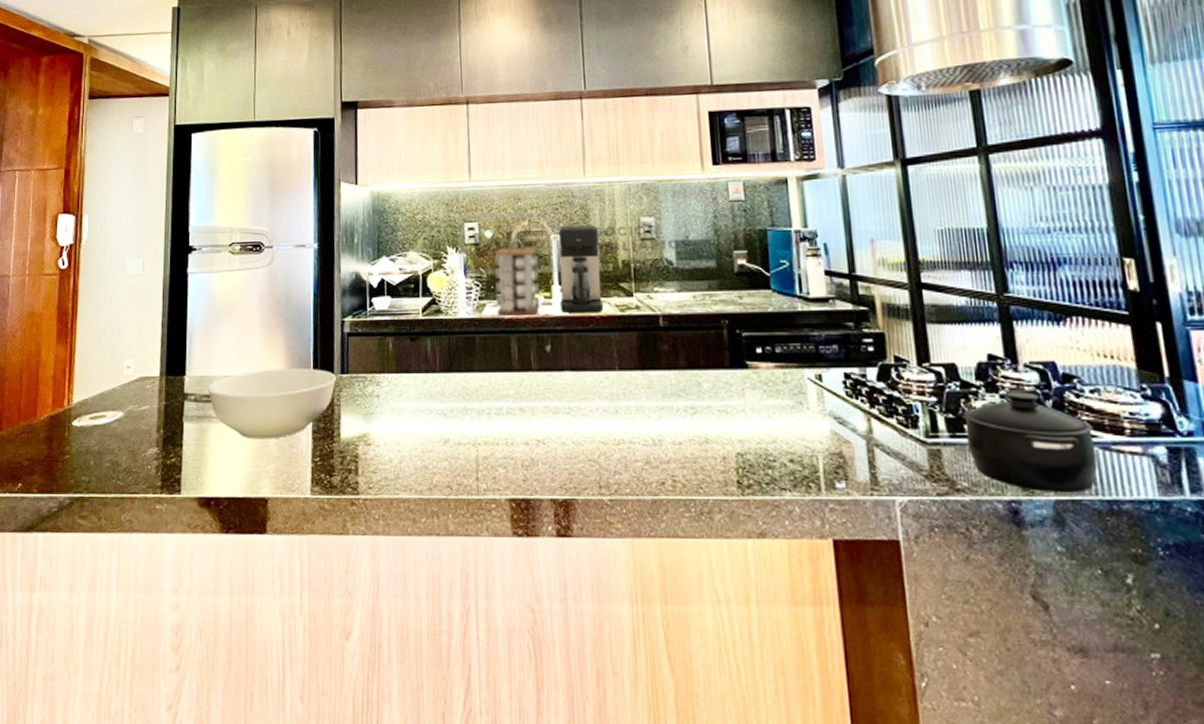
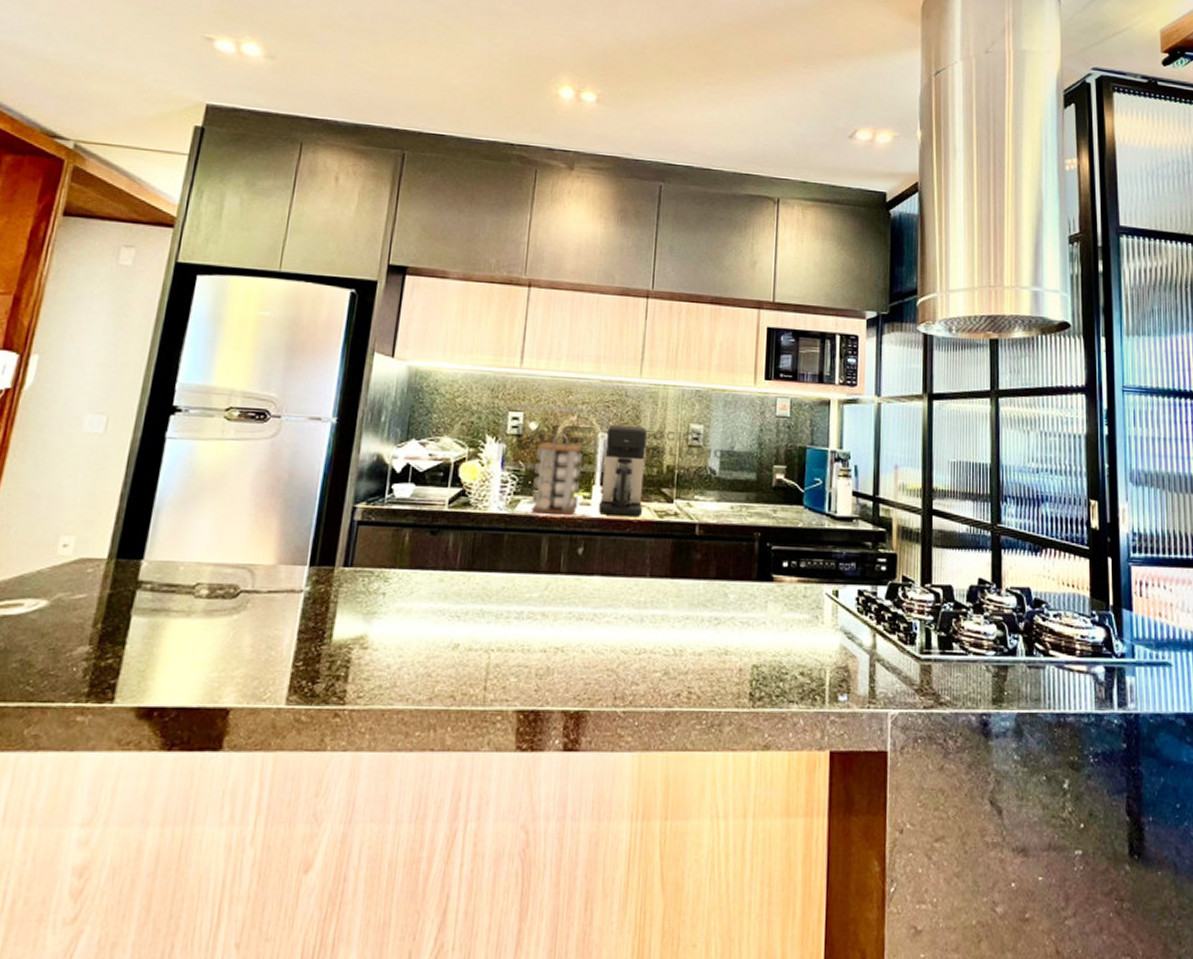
bowl: present [207,369,337,439] -> none [169,557,338,639]
saucepan: present [964,392,1098,492] -> none [953,613,1053,706]

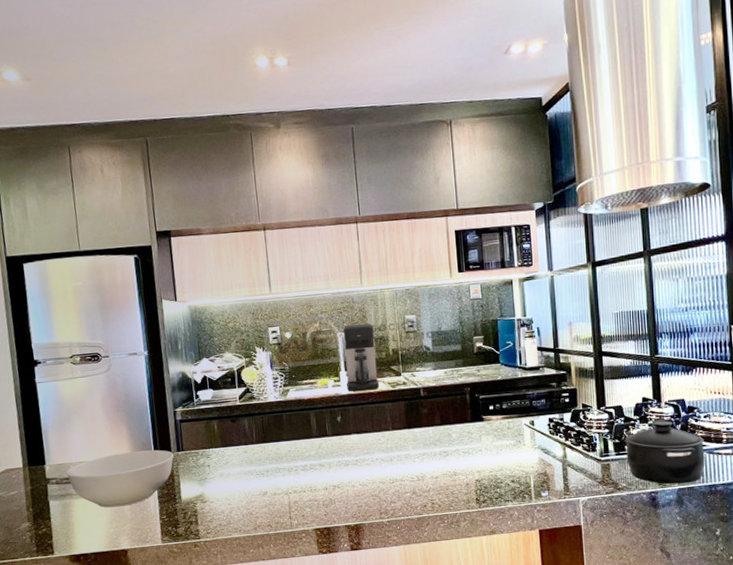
bowl: none [169,557,338,639] -> present [66,449,174,508]
spice rack: present [531,433,583,516] -> none [294,337,332,398]
saucepan: none [953,613,1053,706] -> present [625,420,705,484]

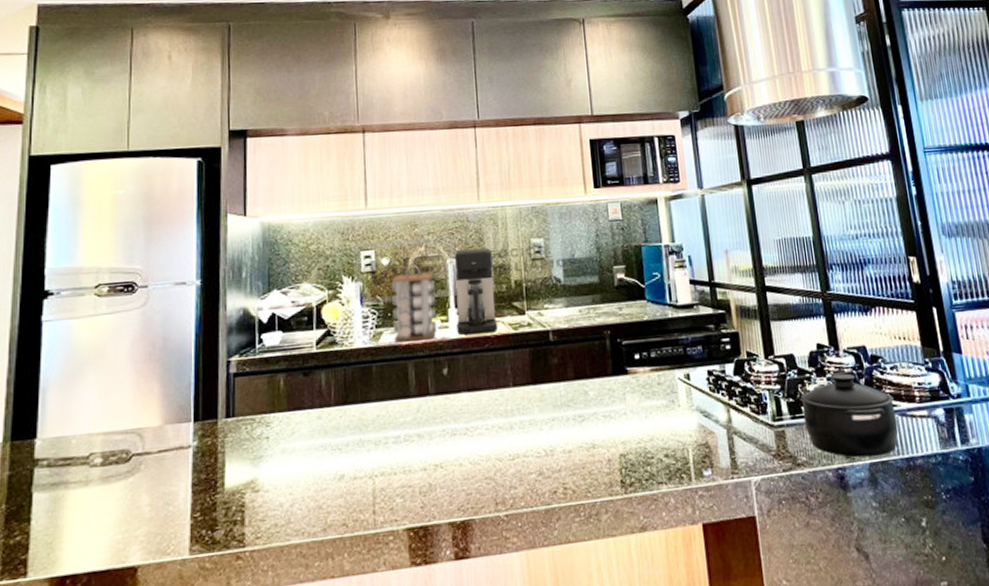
bowl: present [66,449,174,508] -> none [64,415,221,502]
spice rack: none [294,337,332,398] -> present [391,265,438,343]

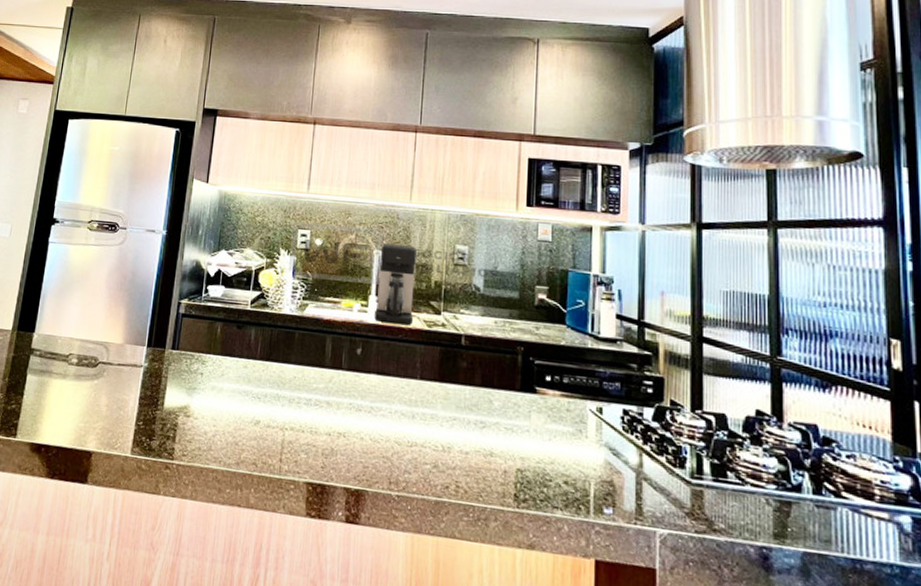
spice rack: present [391,265,438,343] -> none [317,249,360,320]
saucepan: present [801,373,899,457] -> none [728,446,846,548]

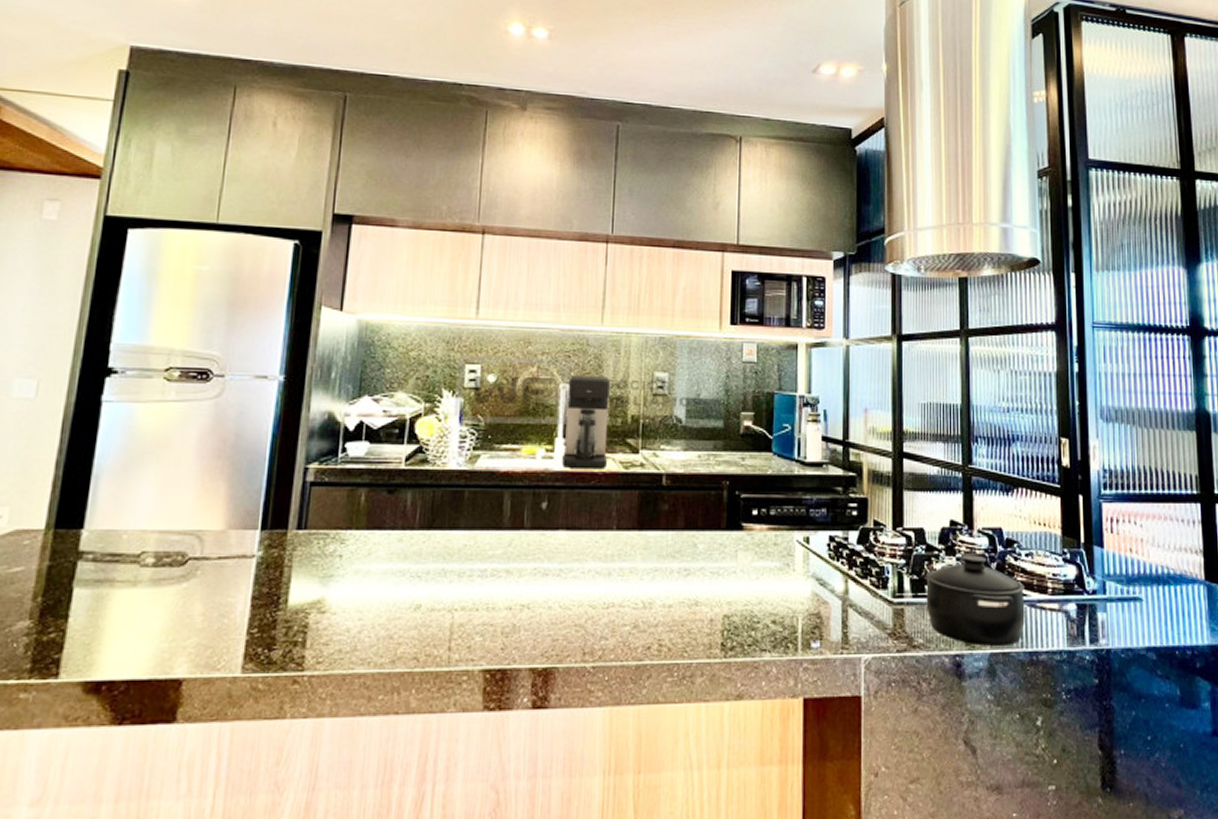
saucepan: none [728,446,846,548] -> present [926,555,1025,646]

